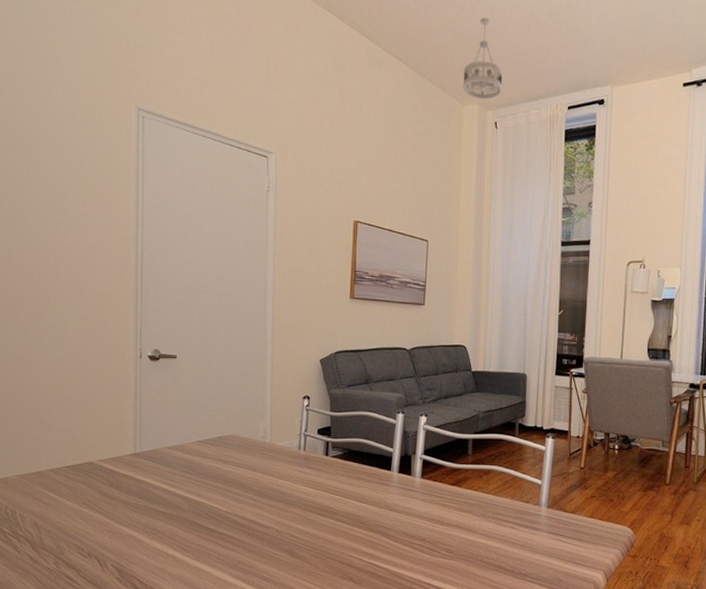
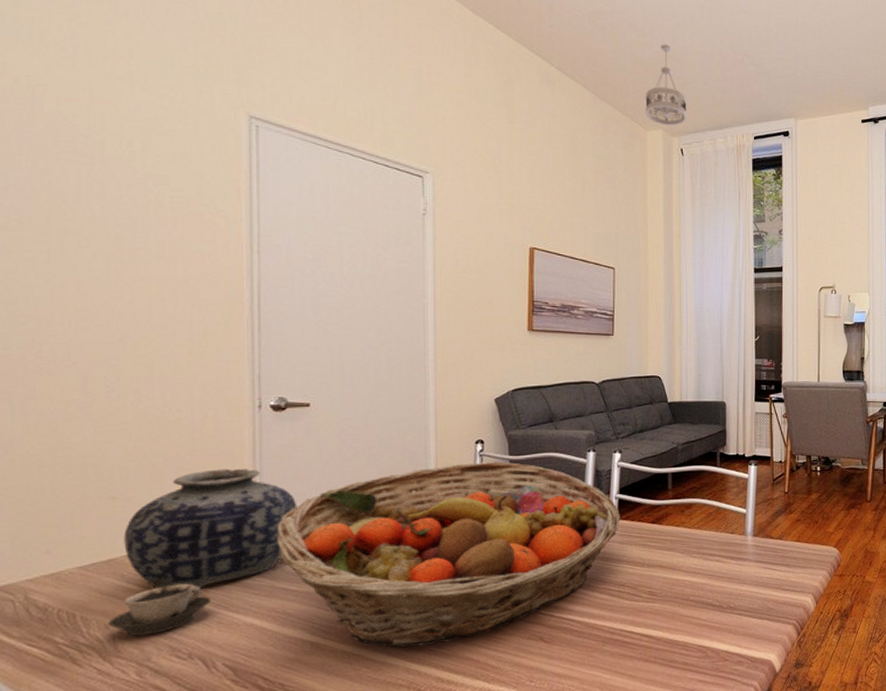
cup: none [37,496,104,535] -> present [108,583,210,637]
vase: none [47,406,166,502] -> present [123,468,298,589]
fruit basket: none [150,416,424,572] -> present [276,461,620,648]

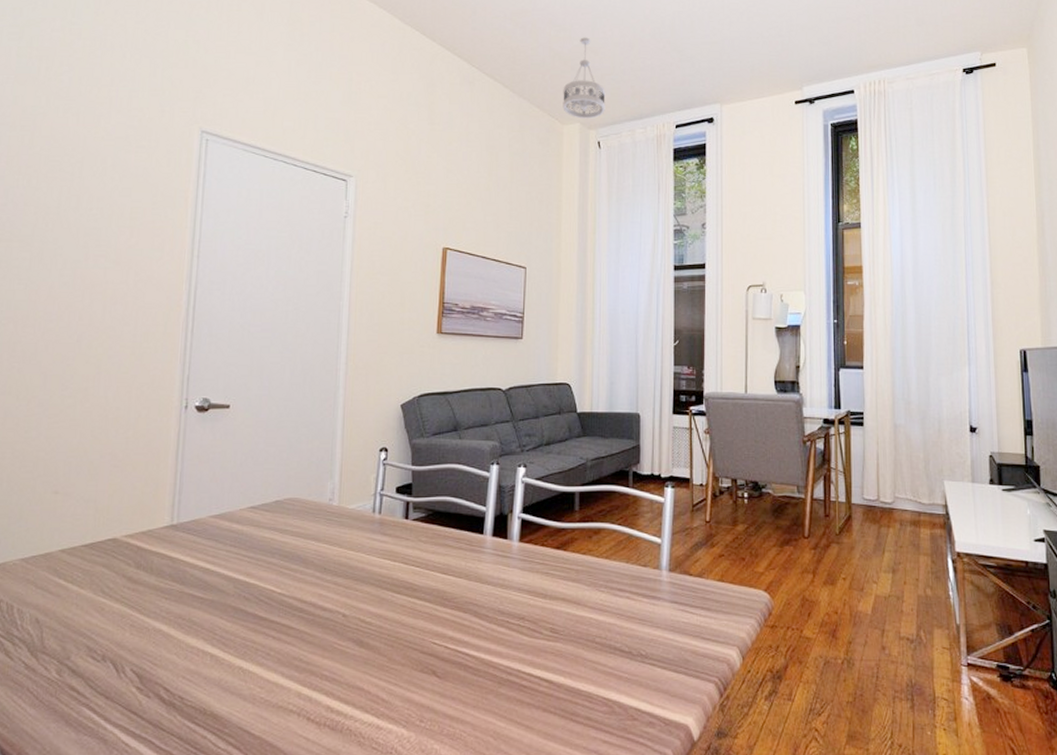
cup: present [108,583,210,637] -> none [39,582,126,634]
vase: present [123,468,298,589] -> none [59,468,211,589]
fruit basket: present [276,461,620,648] -> none [189,472,523,669]

